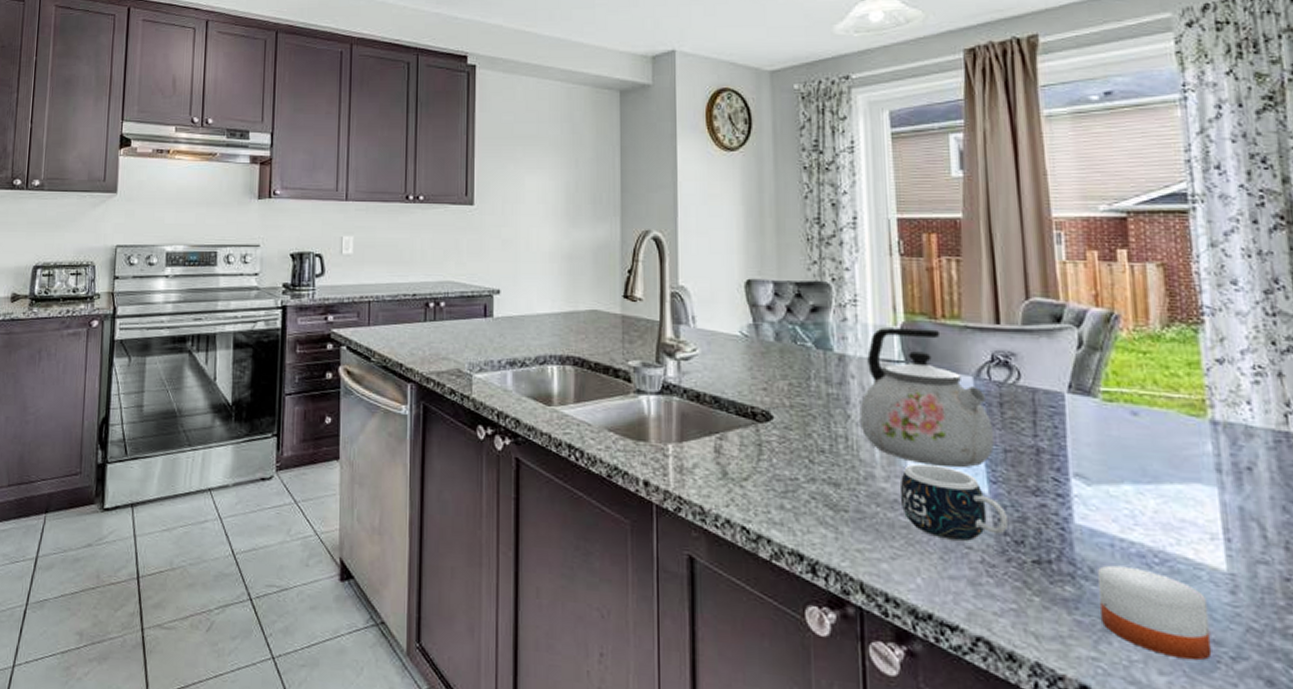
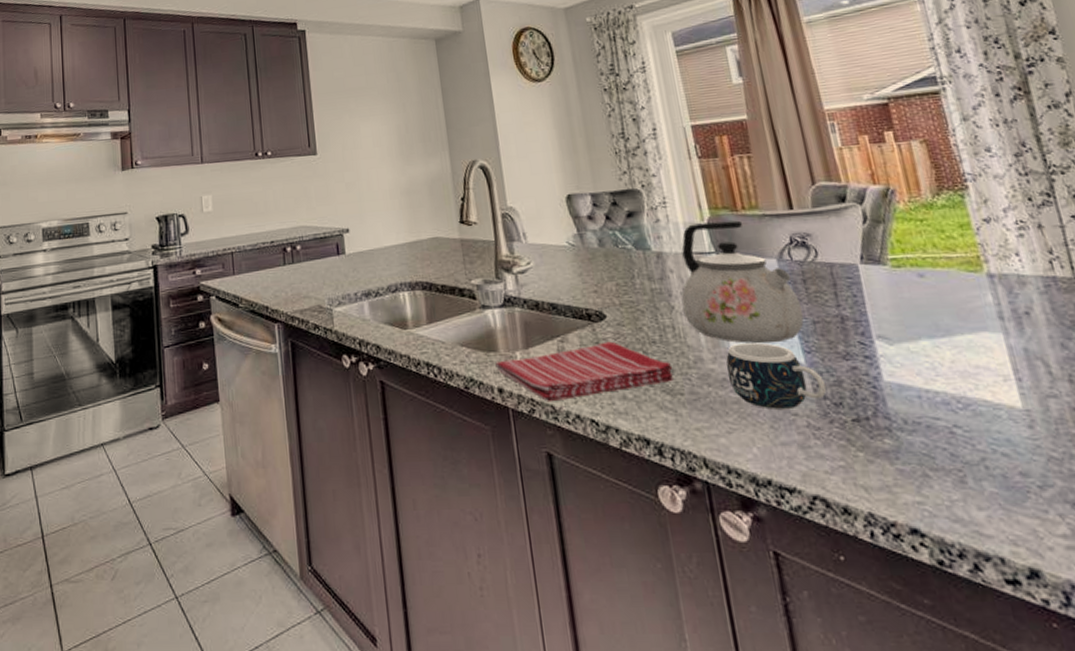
dish towel: none [644,444,840,503] -> present [495,341,673,402]
candle: present [1098,560,1212,661] -> none [910,407,1022,494]

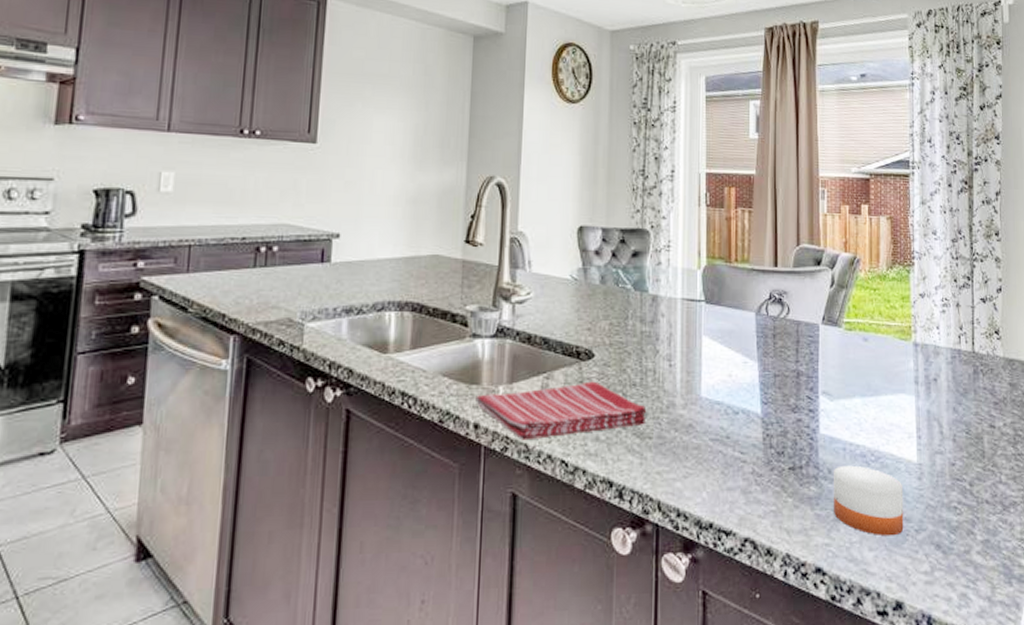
kettle: present [681,220,804,344] -> none [666,271,768,393]
mug: present [726,342,827,411] -> none [694,391,774,457]
candle: none [910,407,1022,494] -> present [834,459,904,536]

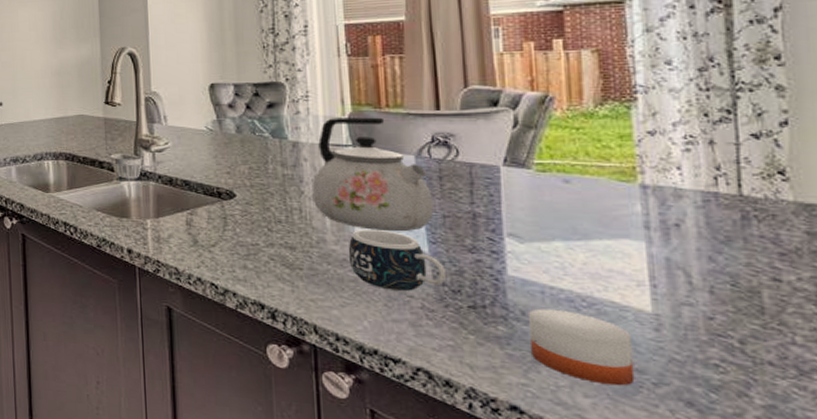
dish towel: present [476,381,647,441] -> none [127,217,295,265]
kettle: none [666,271,768,393] -> present [312,117,435,232]
mug: none [694,391,774,457] -> present [348,230,447,292]

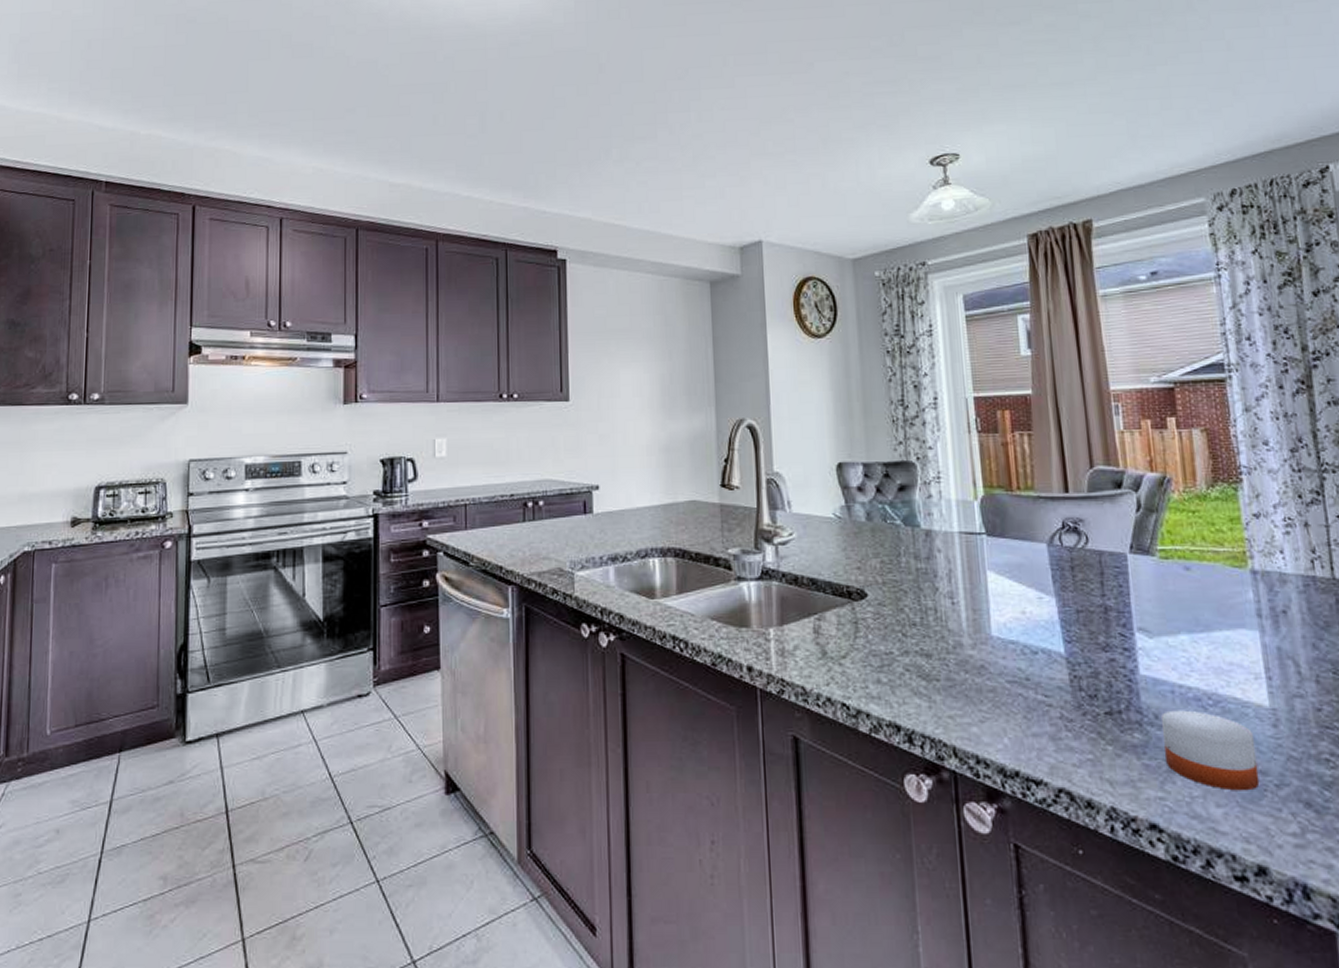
kettle: present [312,117,435,232] -> none [946,501,1069,631]
mug: present [348,230,447,292] -> none [986,630,1083,701]

